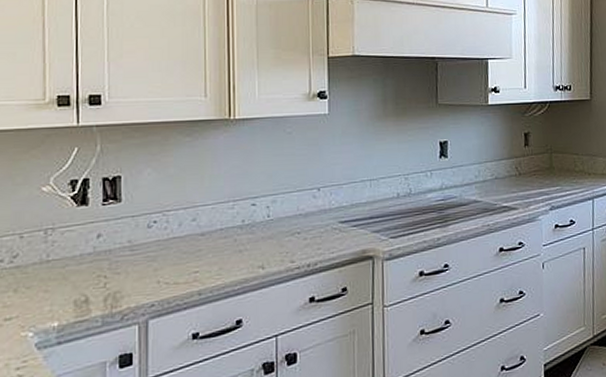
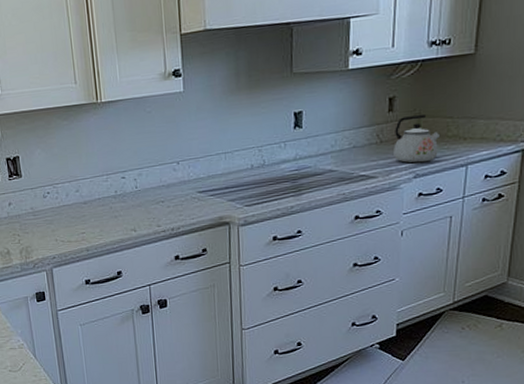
kettle: none [531,151,570,196] -> present [394,115,441,163]

